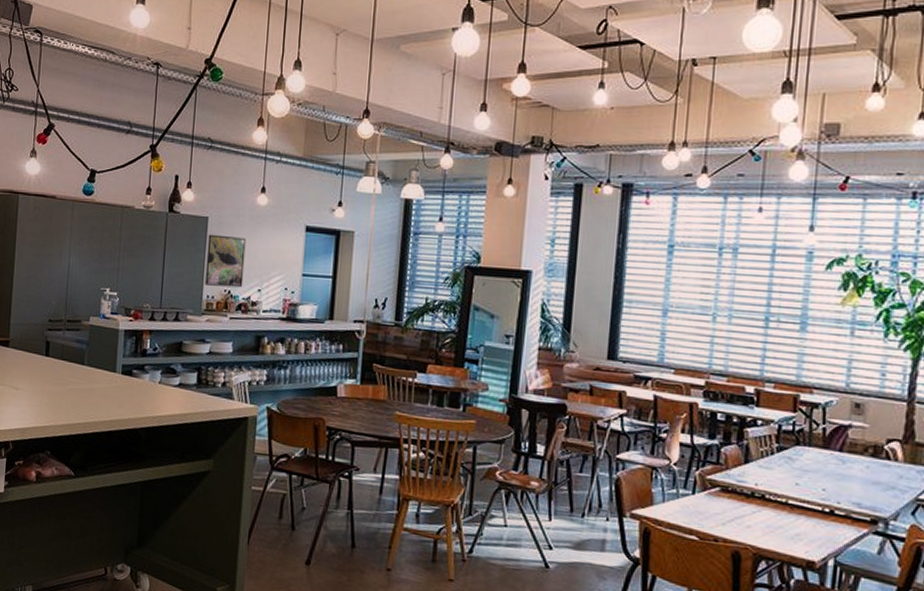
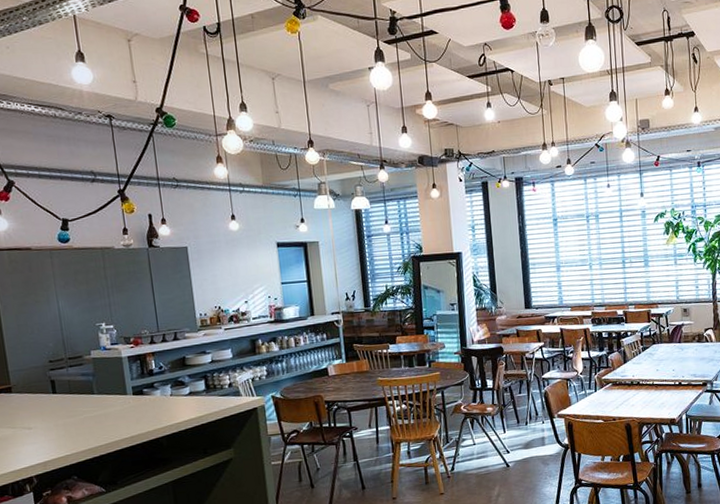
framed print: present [205,234,246,288] -> none [190,260,231,305]

